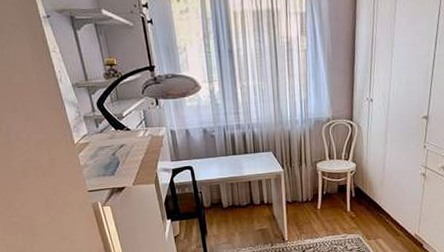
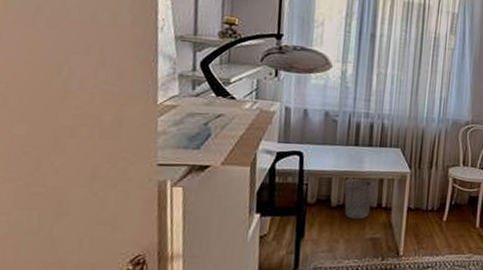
wastebasket: none [230,180,256,216] -> present [344,176,375,219]

